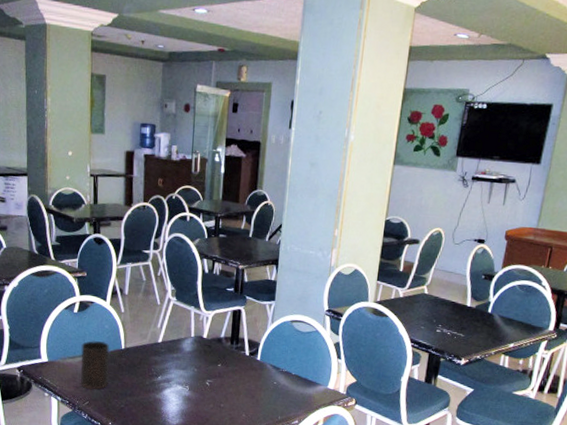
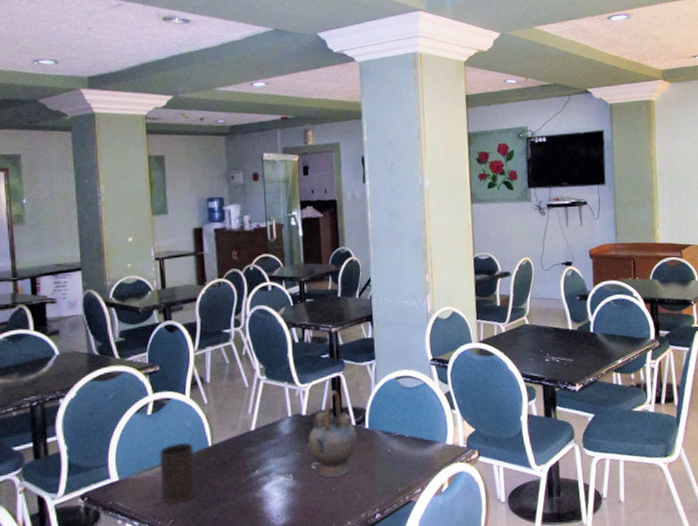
teapot: none [204,321,249,396] -> present [307,390,358,478]

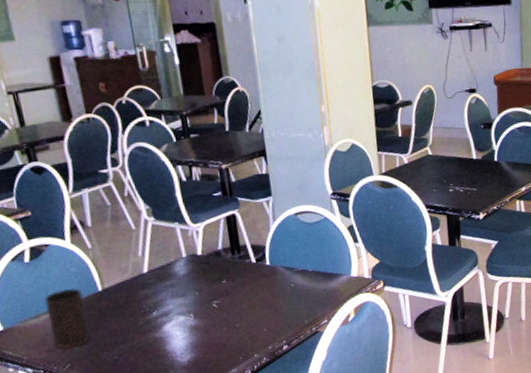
teapot: present [307,390,358,478] -> none [205,228,259,315]

